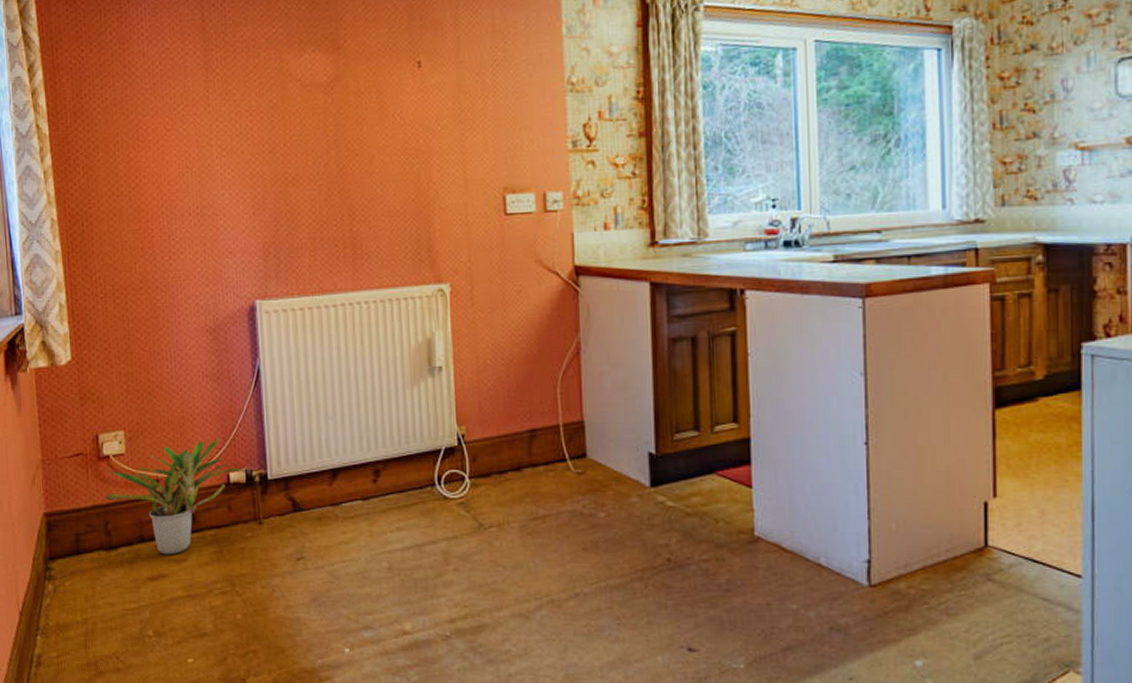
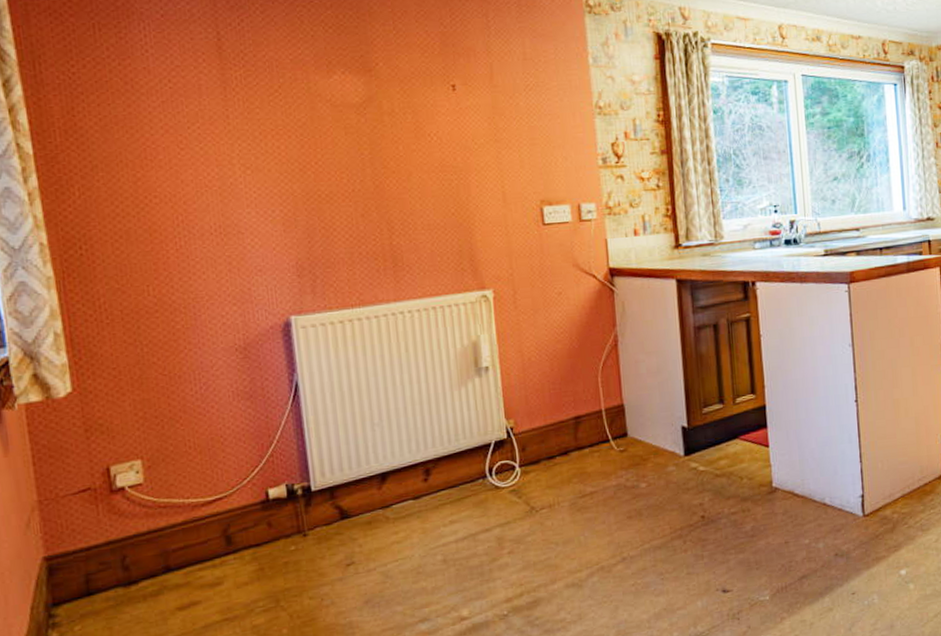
potted plant: present [105,437,246,555] -> none [120,455,287,582]

